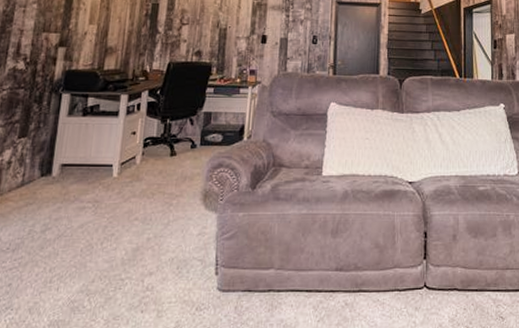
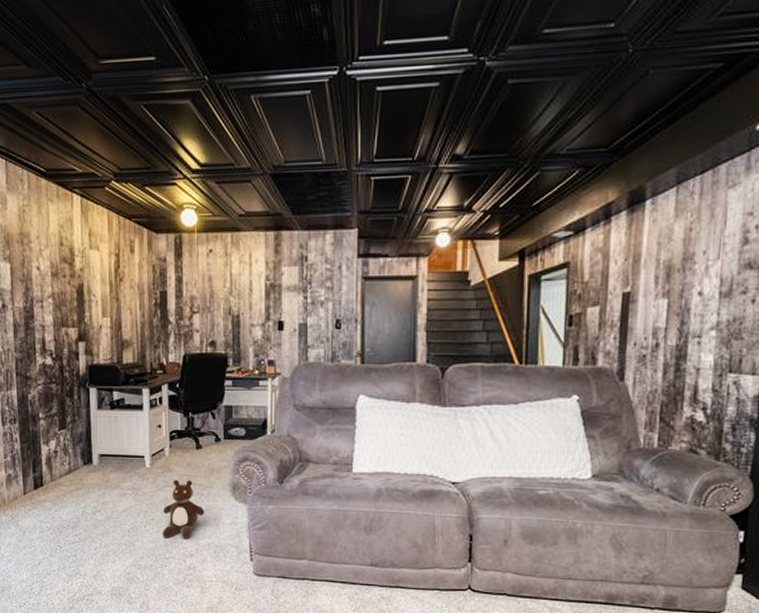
stuffed animal: none [120,189,172,256] -> present [162,479,205,540]

